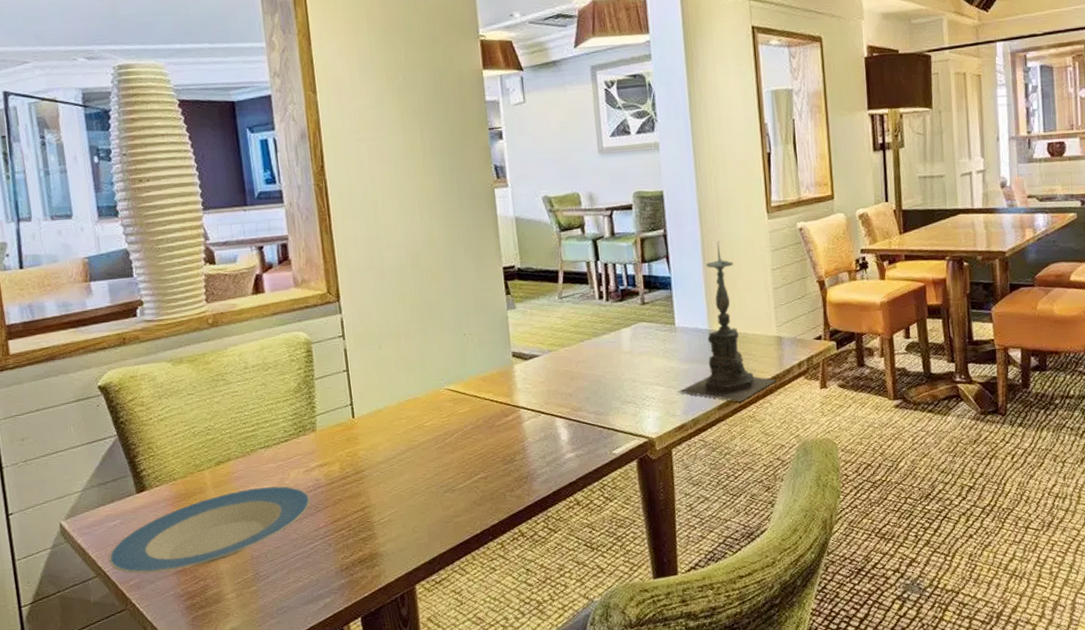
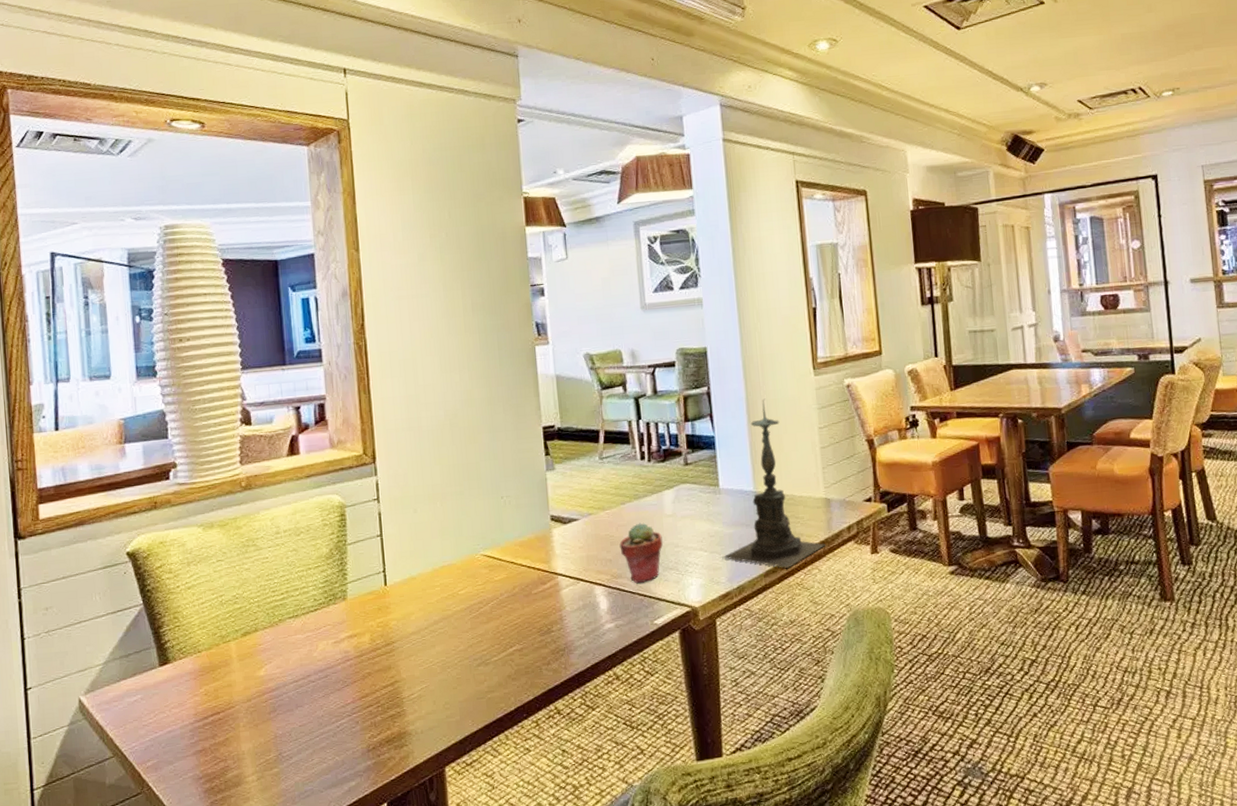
plate: present [108,486,310,574] -> none [126,659,338,754]
potted succulent: none [579,359,621,416] -> present [619,522,663,583]

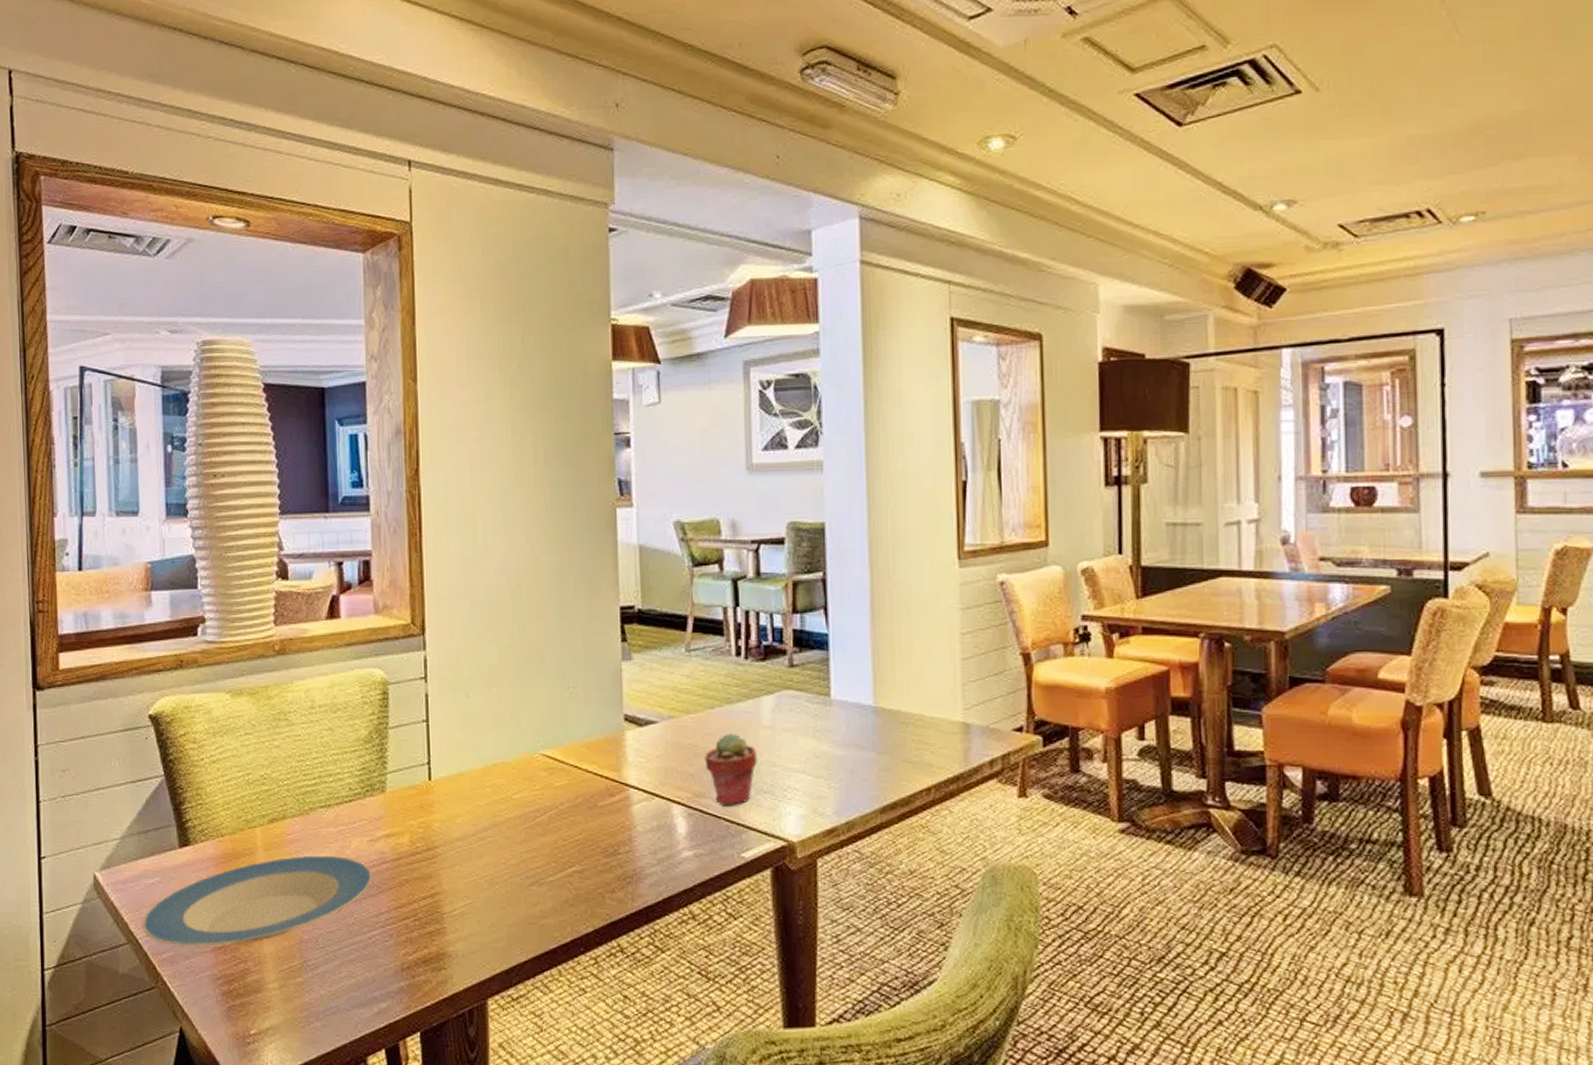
plate: none [126,659,338,754] -> present [142,855,372,947]
candle holder: present [722,398,826,568] -> none [829,591,961,805]

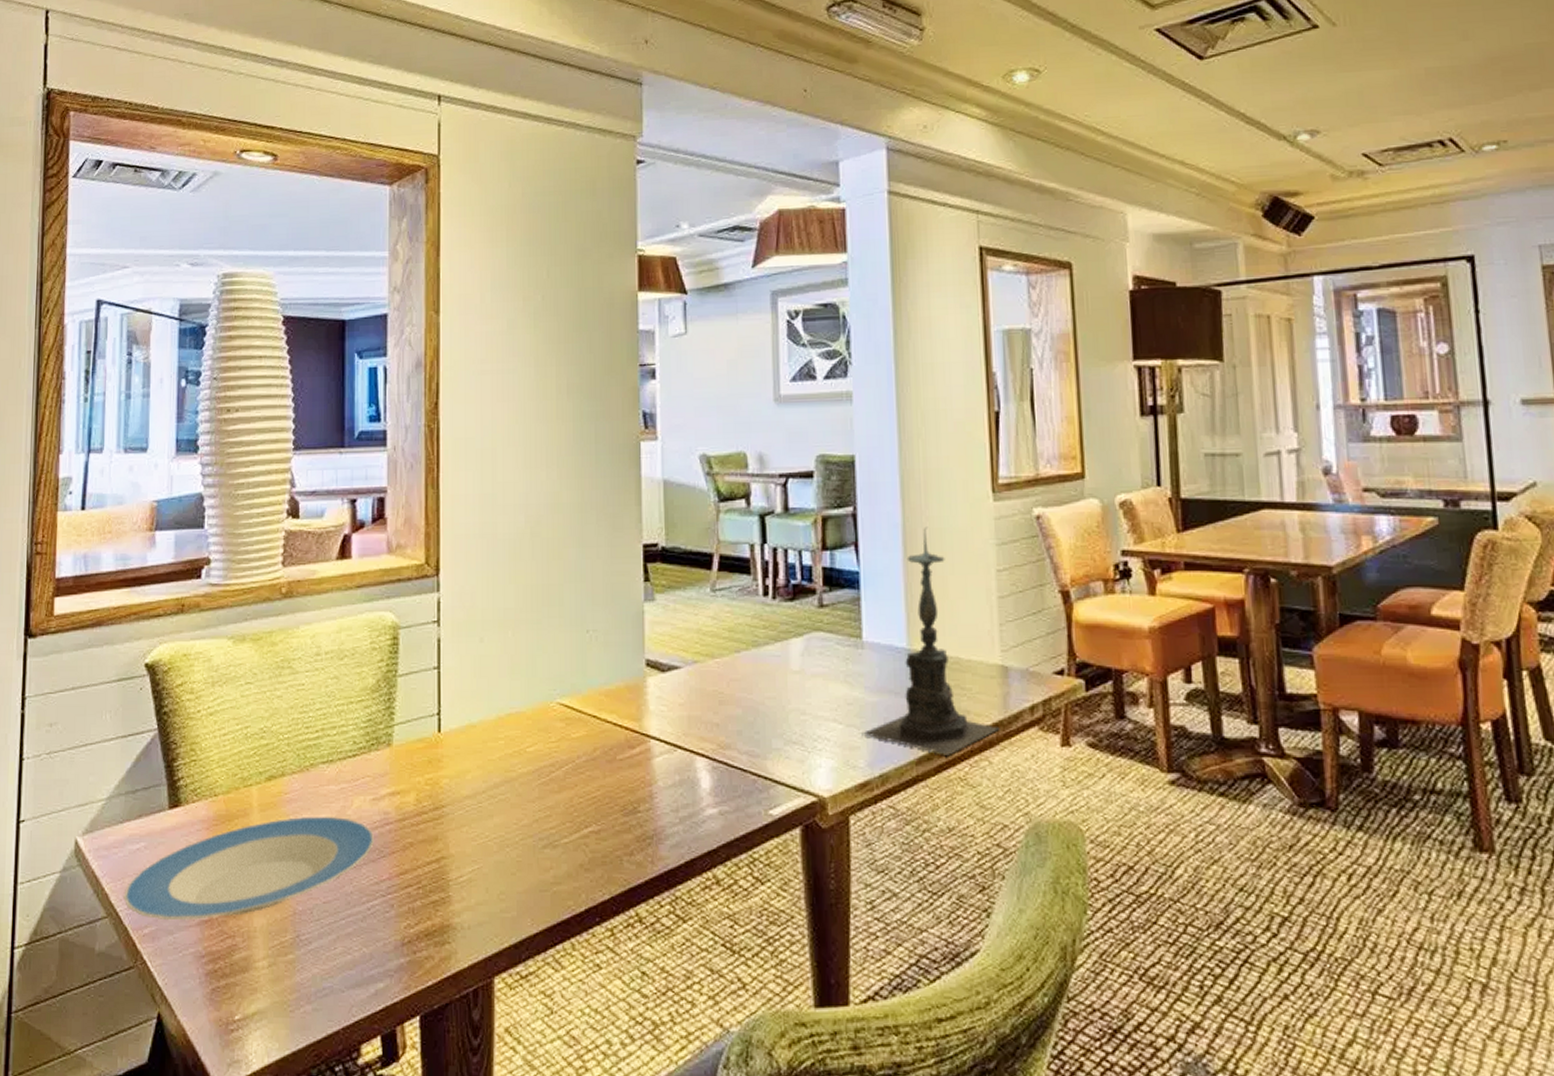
potted succulent: present [704,733,757,805] -> none [730,678,786,757]
candle holder: none [829,591,961,805] -> present [862,526,1000,755]

